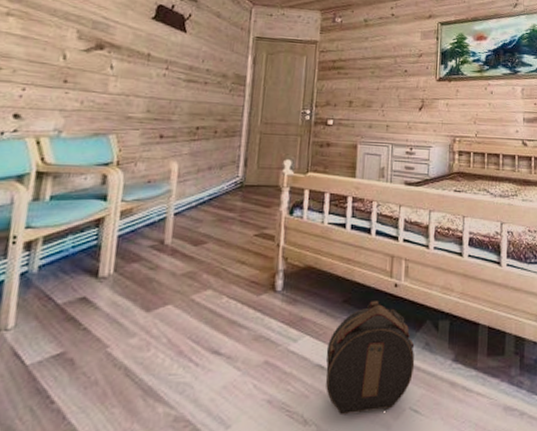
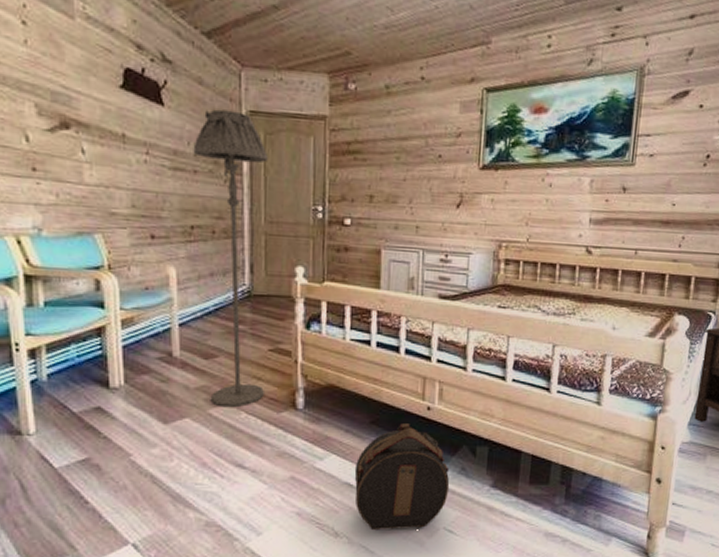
floor lamp: none [194,35,269,293] -> present [193,109,269,408]

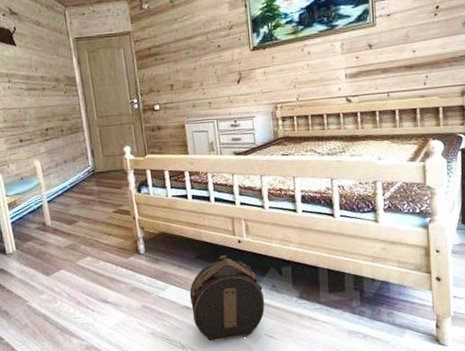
floor lamp: present [193,109,269,408] -> none [39,40,115,259]

